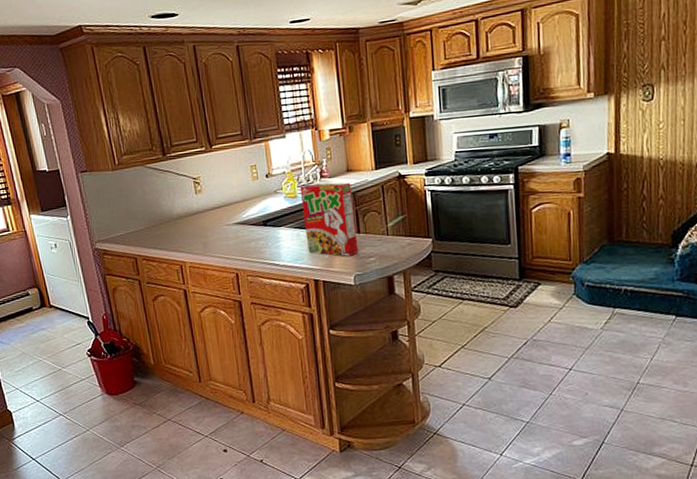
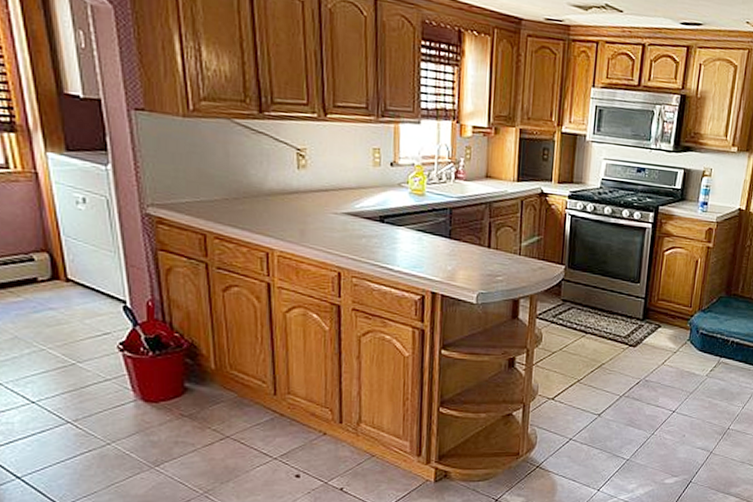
cereal box: present [300,182,359,257] -> none [428,183,488,272]

